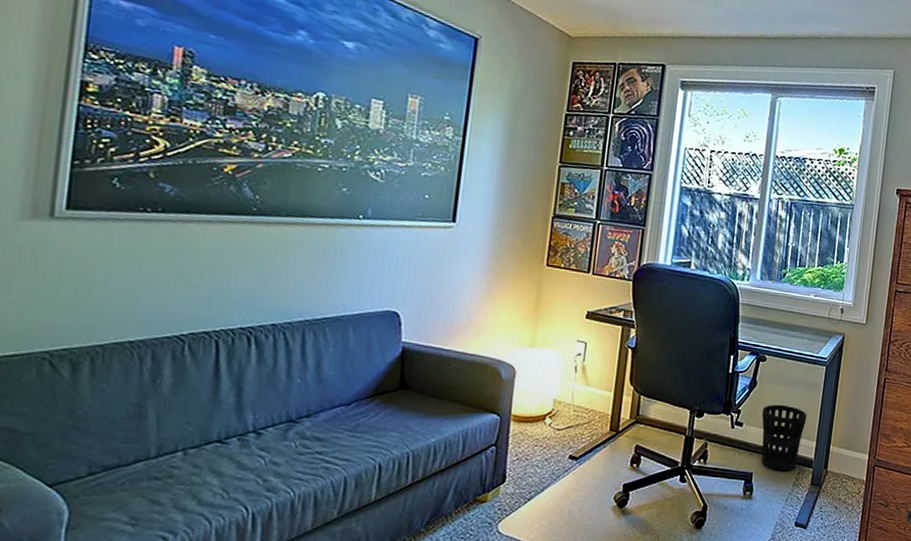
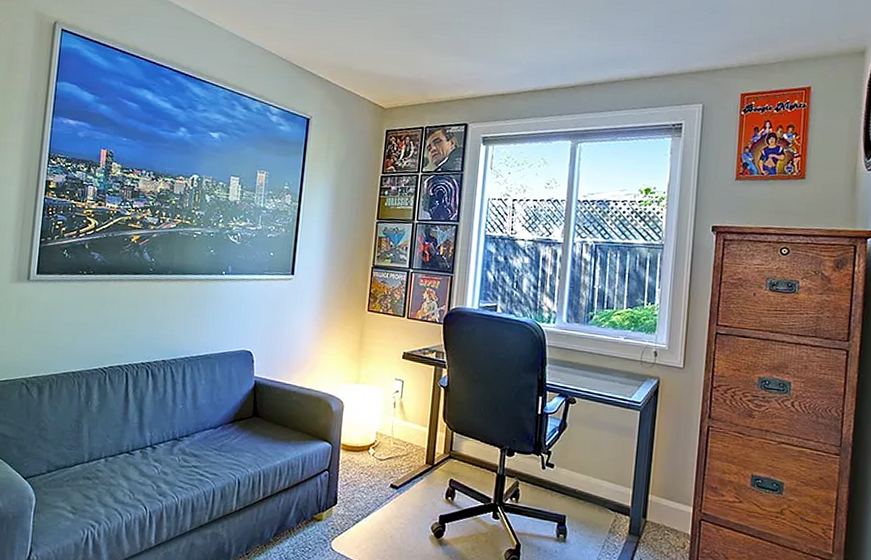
wastebasket: present [761,404,807,472] -> none [573,447,622,517]

